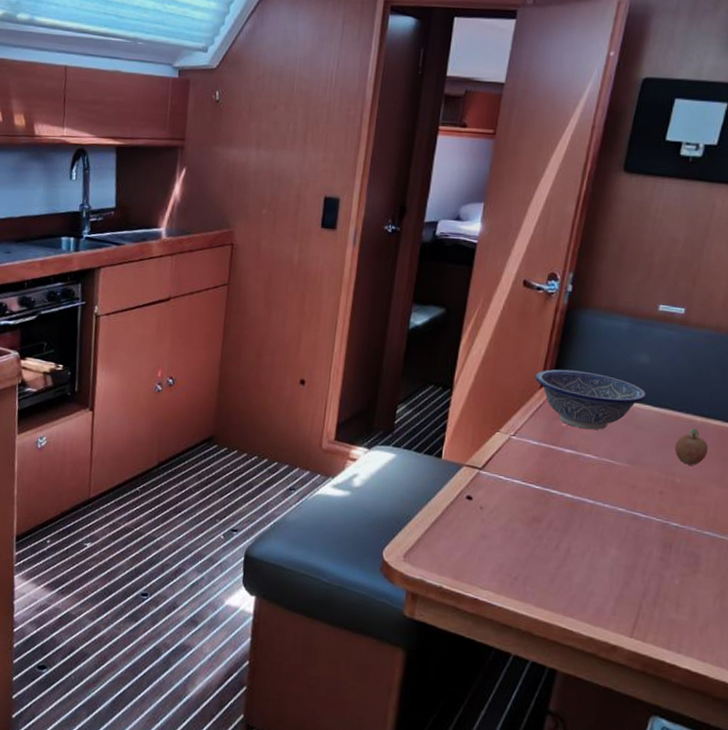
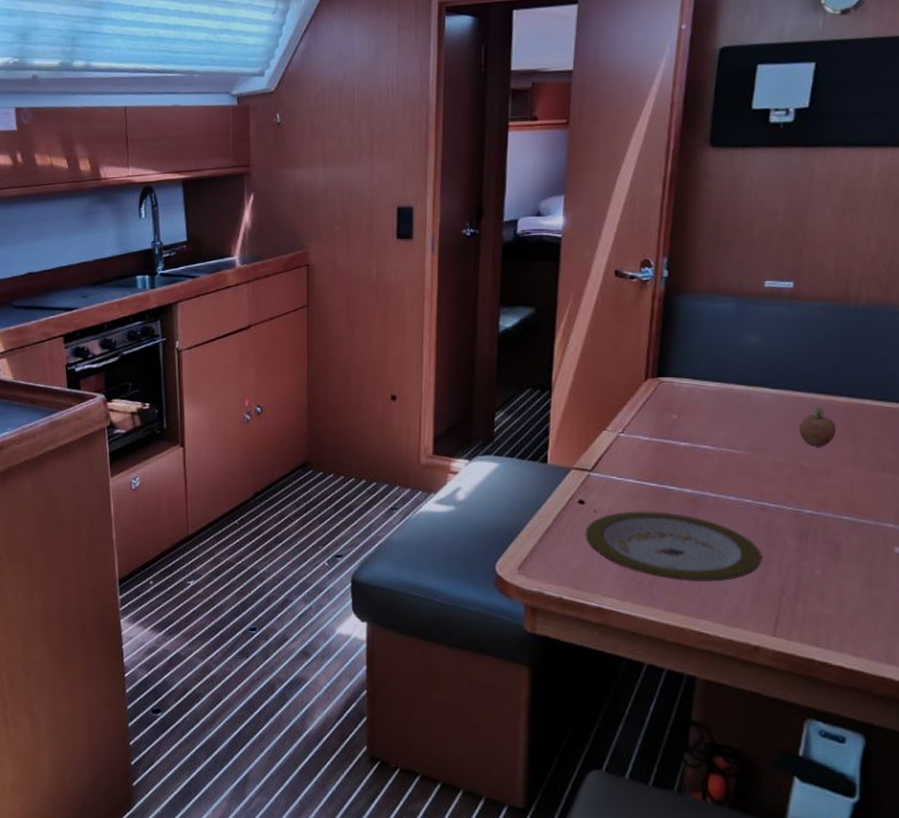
plate: none [469,510,629,583] -> present [585,511,762,582]
decorative bowl: present [535,369,648,430] -> none [639,358,763,420]

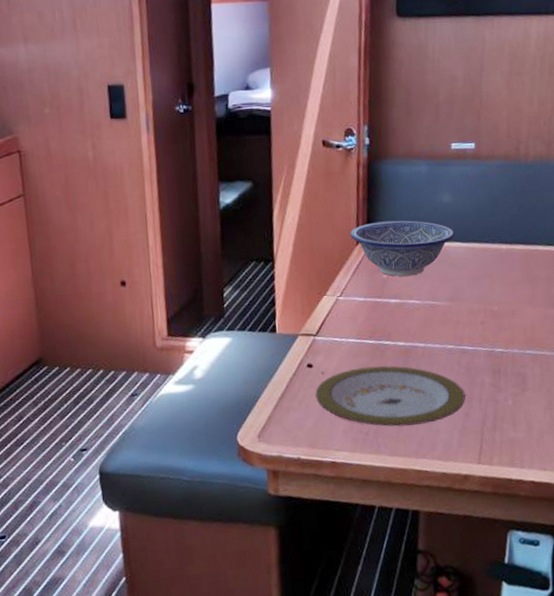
decorative bowl: none [639,358,763,420] -> present [350,220,456,277]
fruit: present [799,408,836,447] -> none [487,256,517,292]

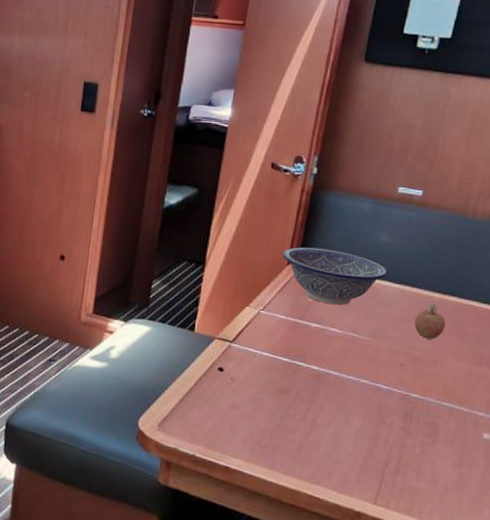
plate: present [315,365,466,427] -> none [221,381,372,452]
fruit: none [487,256,517,292] -> present [414,304,446,339]

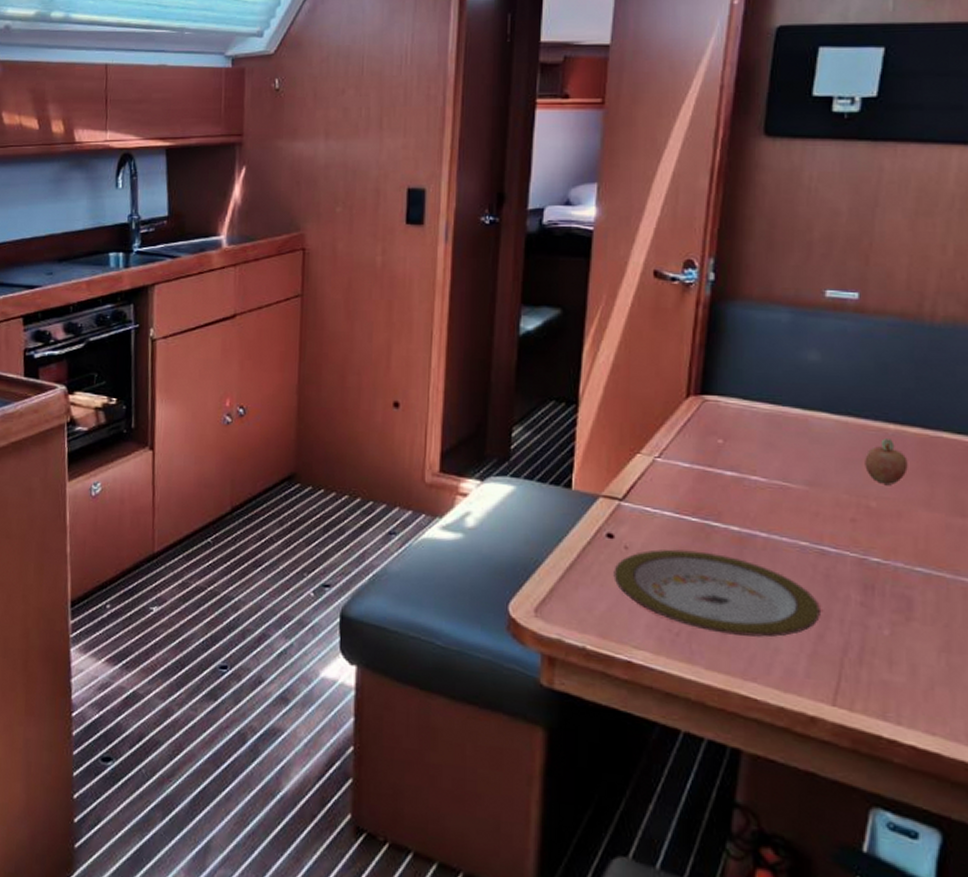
plate: none [221,381,372,452] -> present [613,549,820,638]
decorative bowl: present [283,247,389,305] -> none [679,374,824,446]

